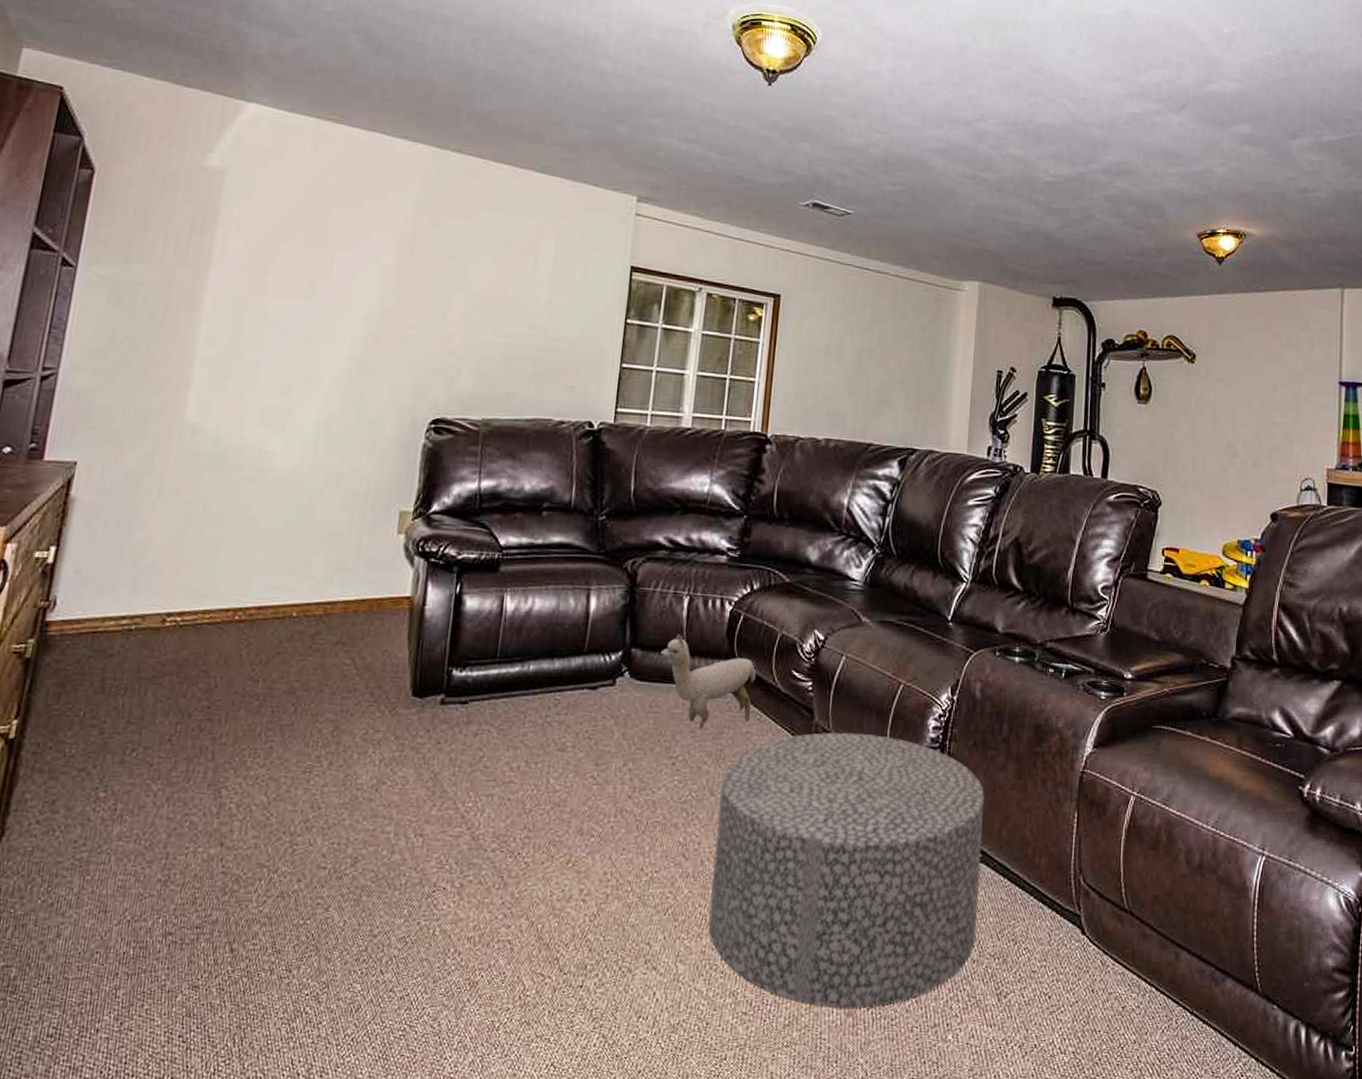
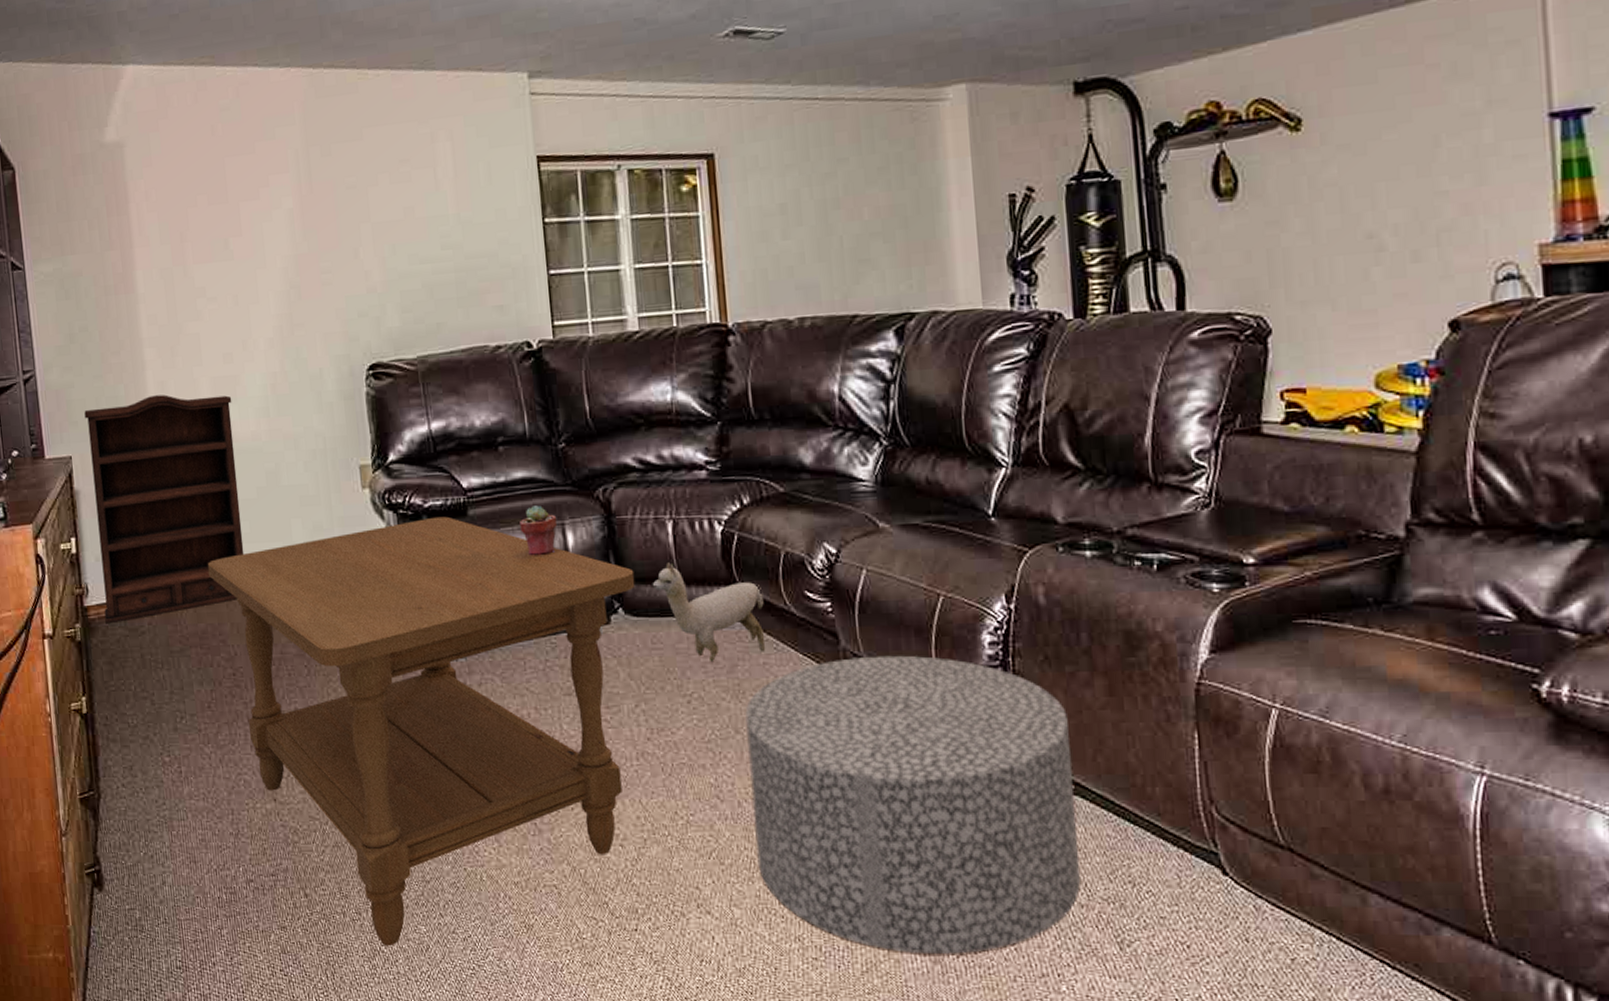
bookshelf: none [67,414,280,643] -> present [84,394,244,624]
coffee table: none [206,569,646,1007] -> present [207,516,635,947]
potted succulent: none [547,569,584,617] -> present [520,505,558,556]

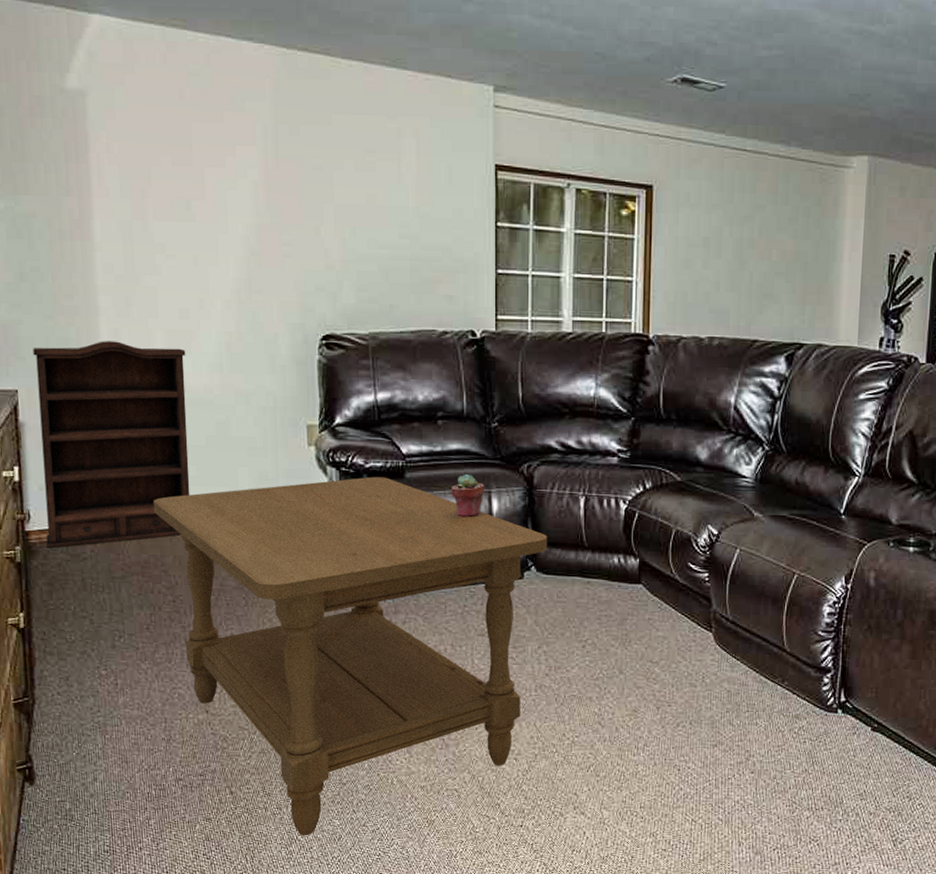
plush toy: present [652,562,765,663] -> none [562,531,654,616]
ottoman: present [745,655,1080,954] -> none [627,618,879,848]

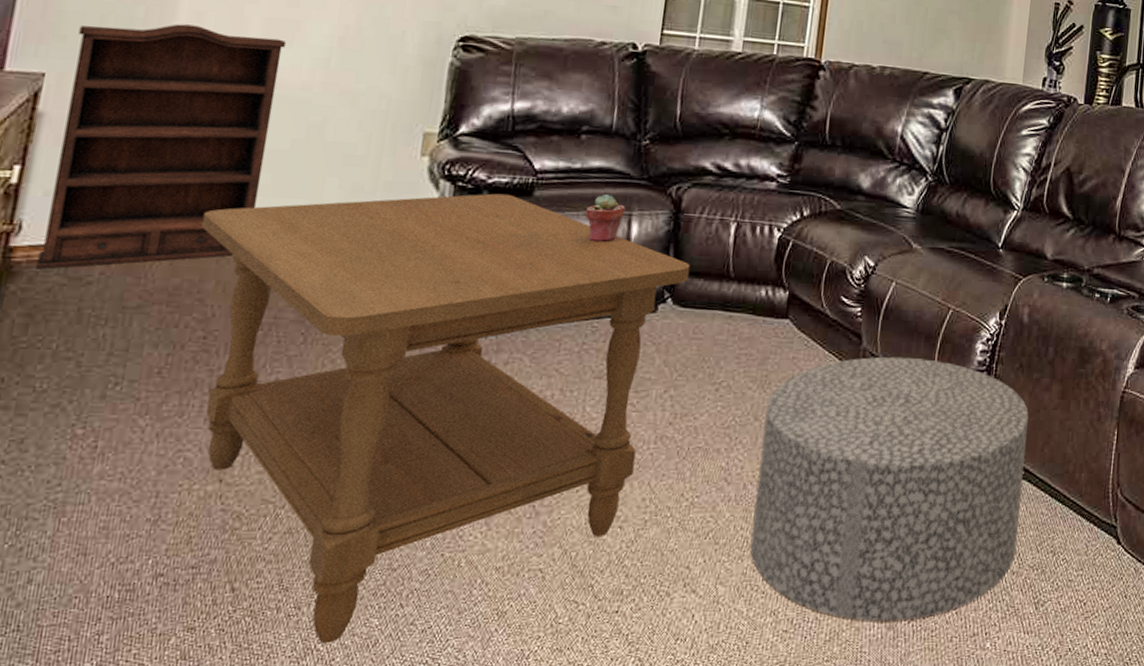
ottoman: none [627,618,879,848] -> present [750,356,1029,621]

